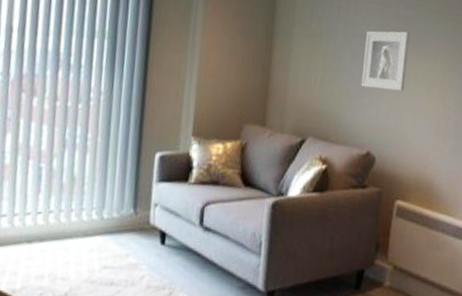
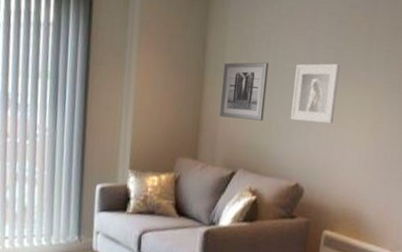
wall art: none [288,27,339,87] -> present [219,62,269,121]

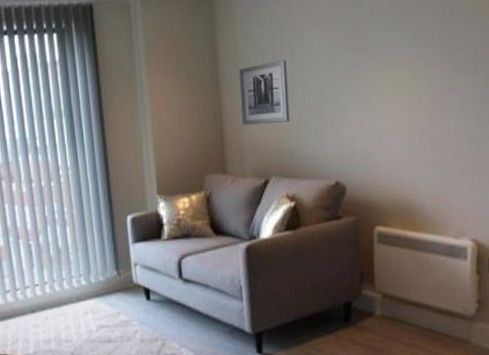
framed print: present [290,63,340,124] -> none [316,46,367,115]

